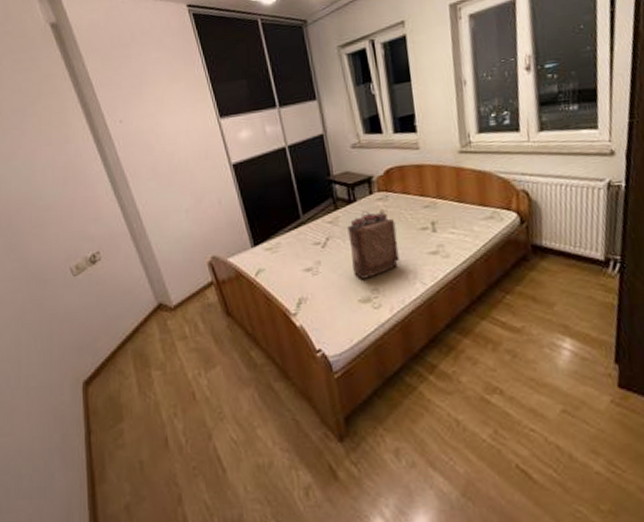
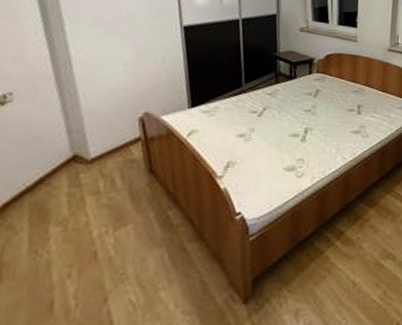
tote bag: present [347,211,400,279] -> none [283,88,328,149]

